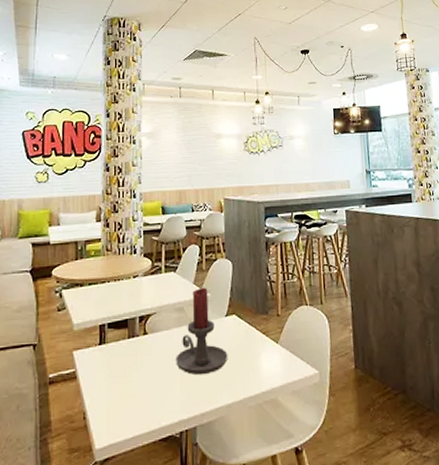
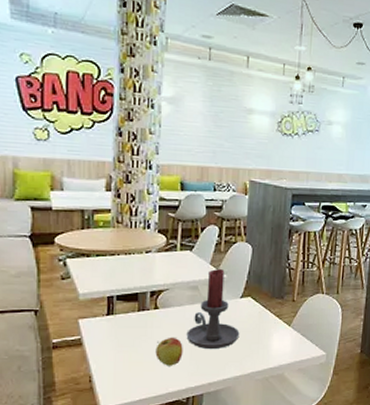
apple: none [146,363,173,397] -> present [155,337,183,366]

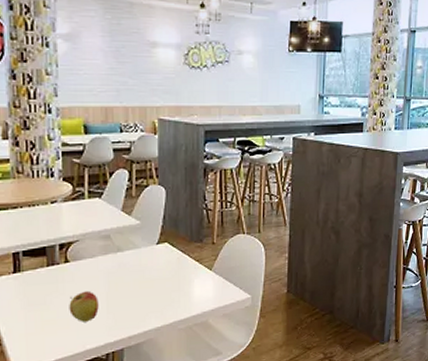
candle holder: present [186,268,240,350] -> none [101,214,158,302]

